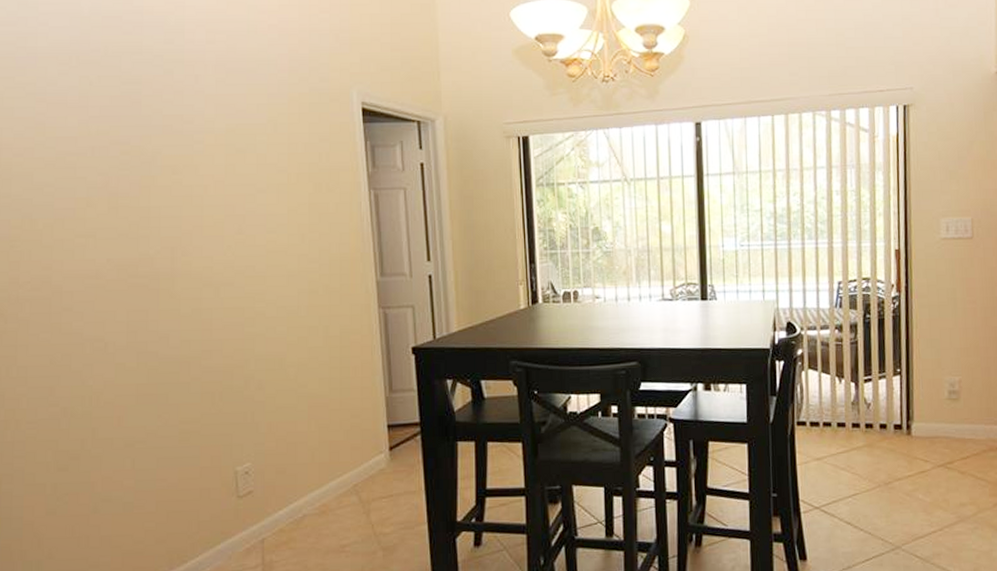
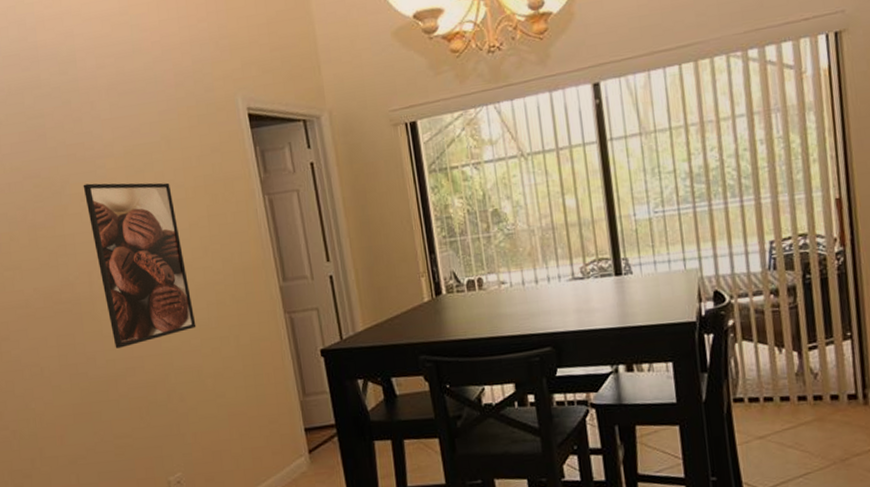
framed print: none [176,157,284,329] -> present [83,182,197,348]

